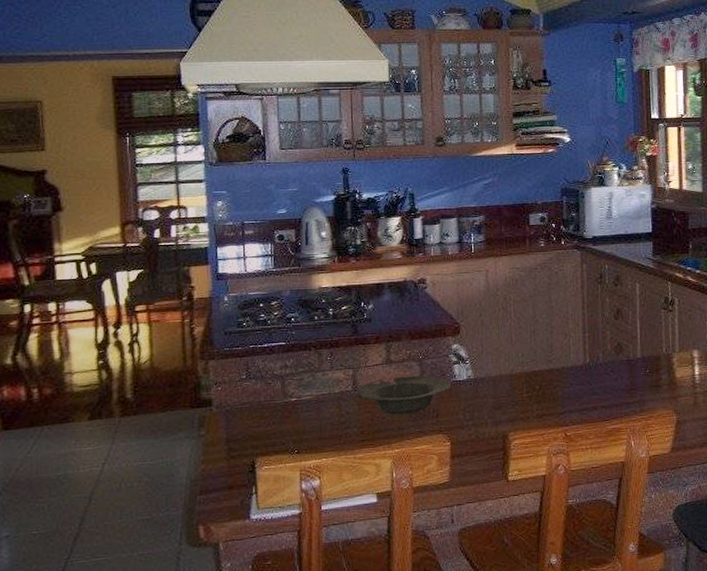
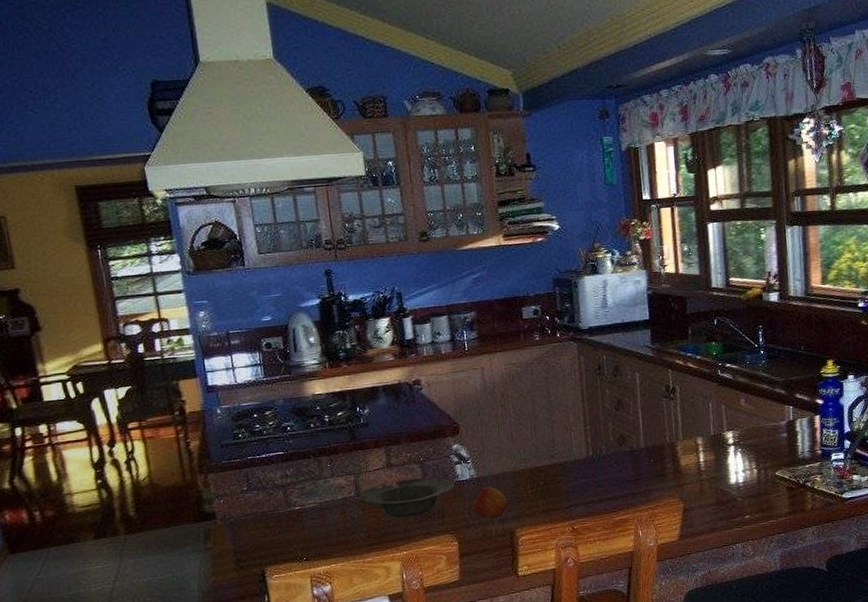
fruit: none [468,388,502,421] -> present [472,487,508,519]

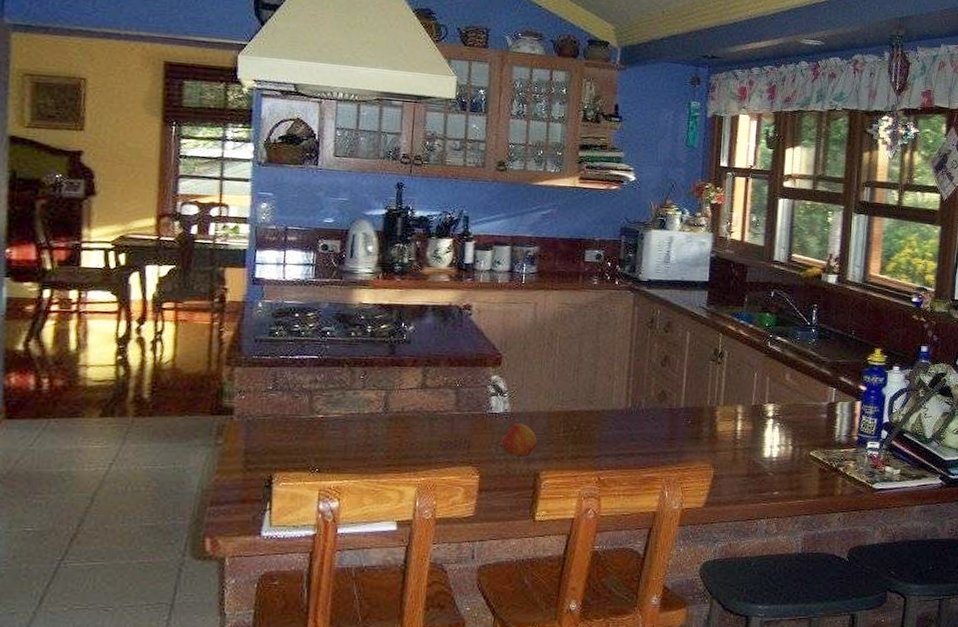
bowl: present [360,477,454,518] -> none [387,403,486,443]

